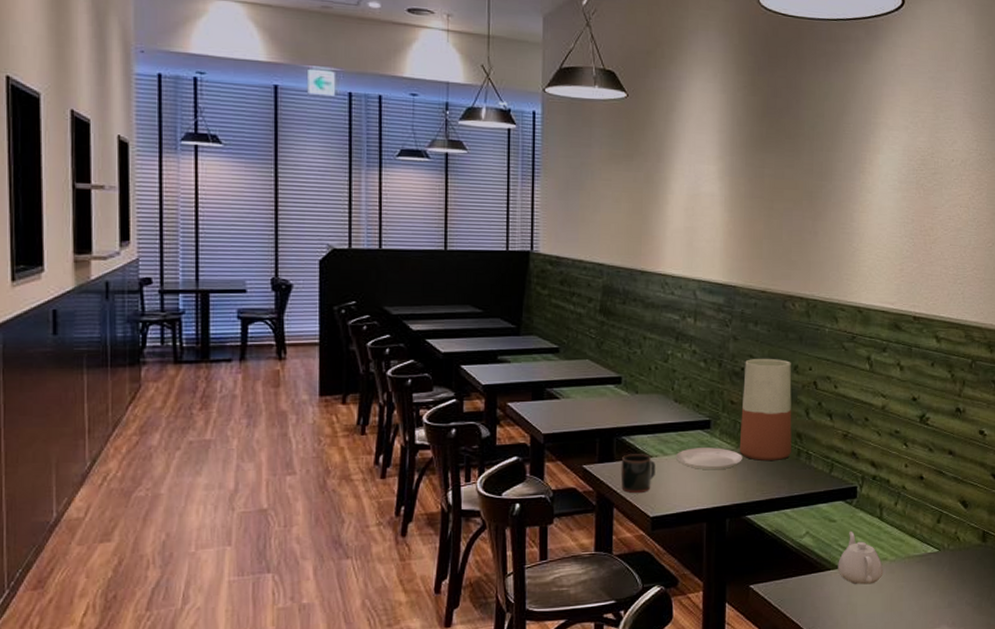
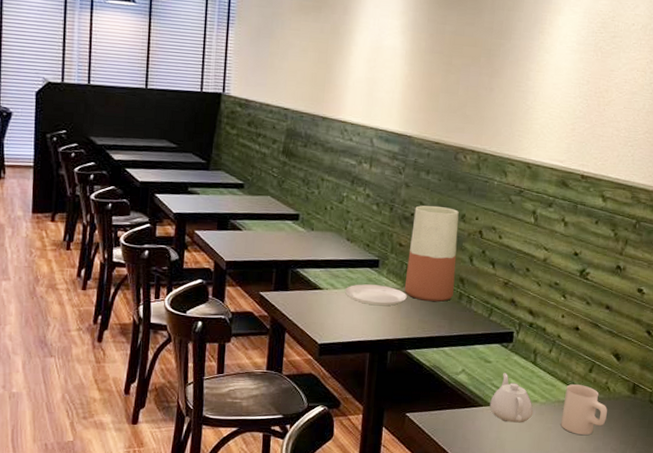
mug: present [620,454,656,493] -> none [293,285,326,321]
cup: none [913,537,959,592] -> present [561,384,607,436]

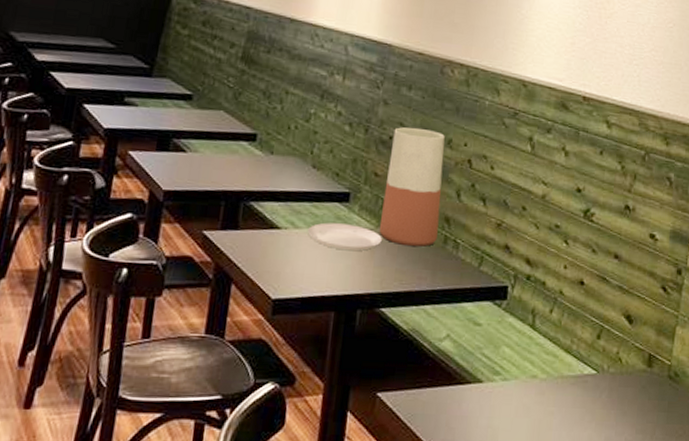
teapot: present [489,372,534,423] -> none [479,338,532,406]
cup: present [561,384,607,436] -> none [565,354,620,423]

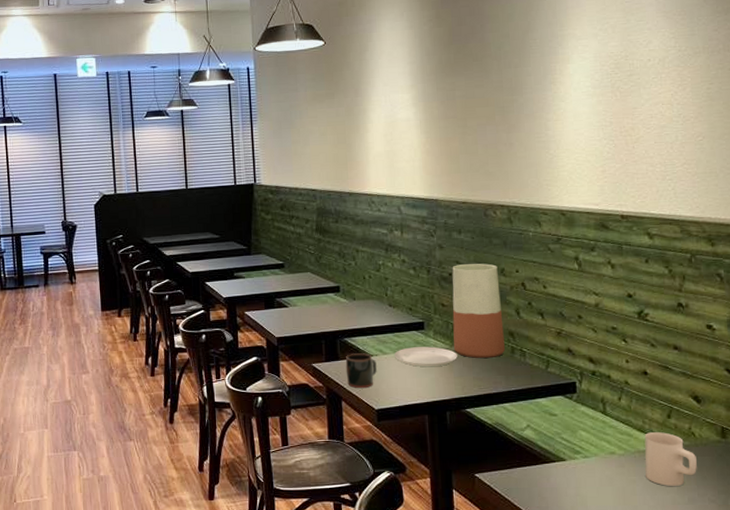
mug: none [243,223,285,269] -> present [345,353,377,388]
cup: none [565,354,620,423] -> present [644,432,697,487]

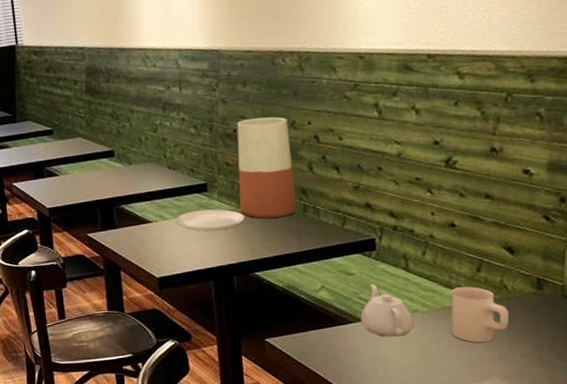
mug: present [345,353,377,388] -> none [123,220,157,256]
teapot: none [562,424,613,477] -> present [360,283,415,337]

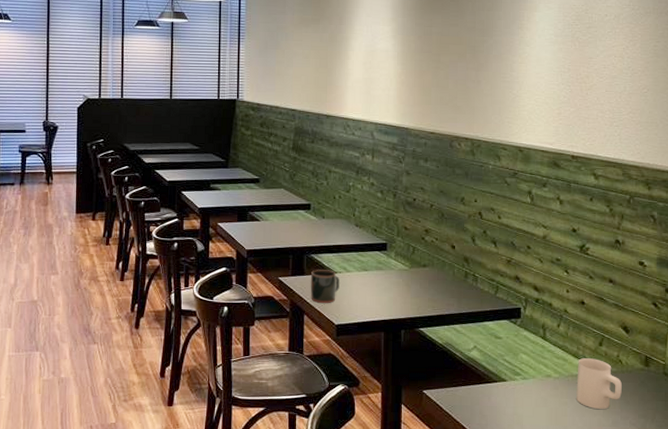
mug: none [123,220,157,256] -> present [310,270,340,303]
plate: present [176,209,244,231] -> none [357,266,415,287]
vase: present [237,116,297,219] -> none [412,190,460,282]
teapot: present [360,283,415,337] -> none [504,348,548,398]

